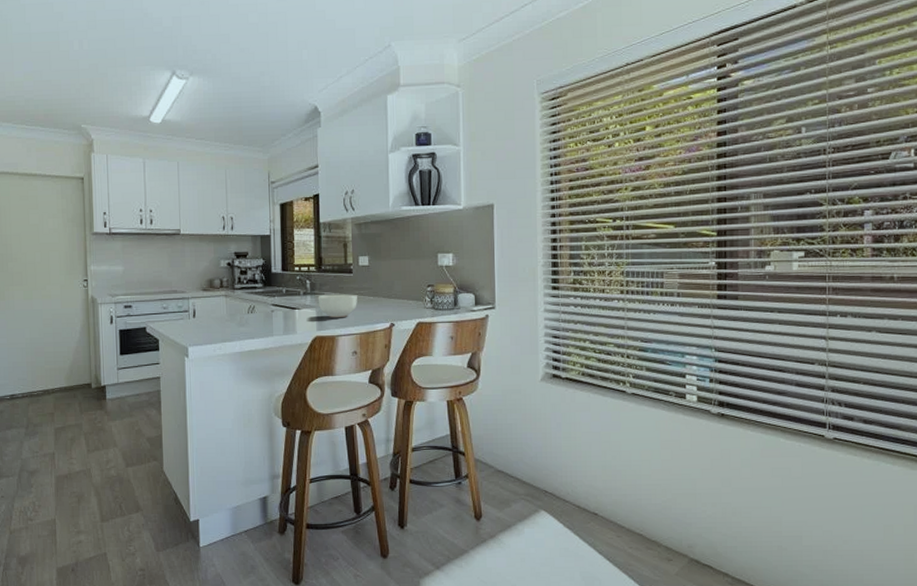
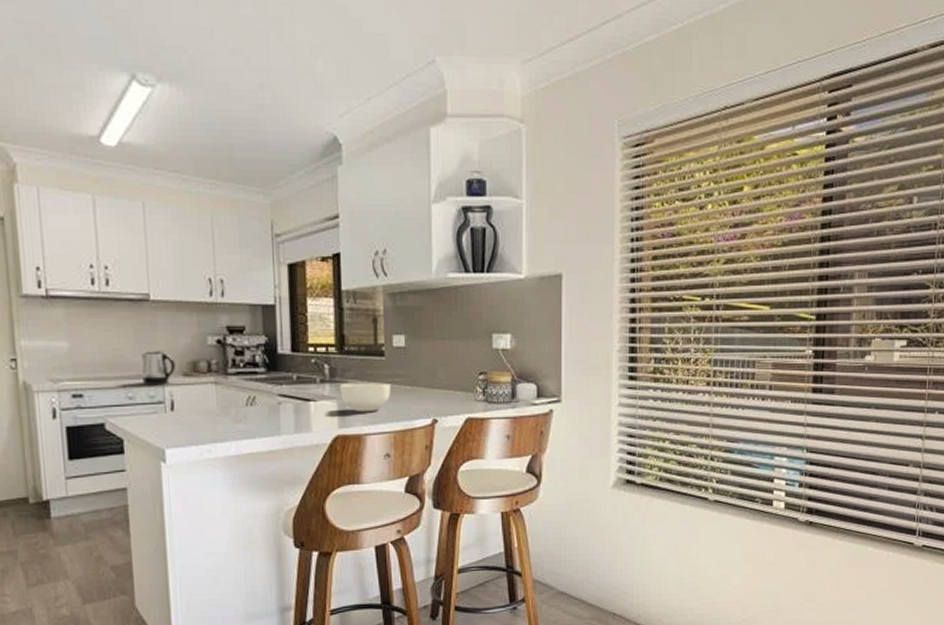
kettle: none [173,272,197,298] -> present [141,351,175,386]

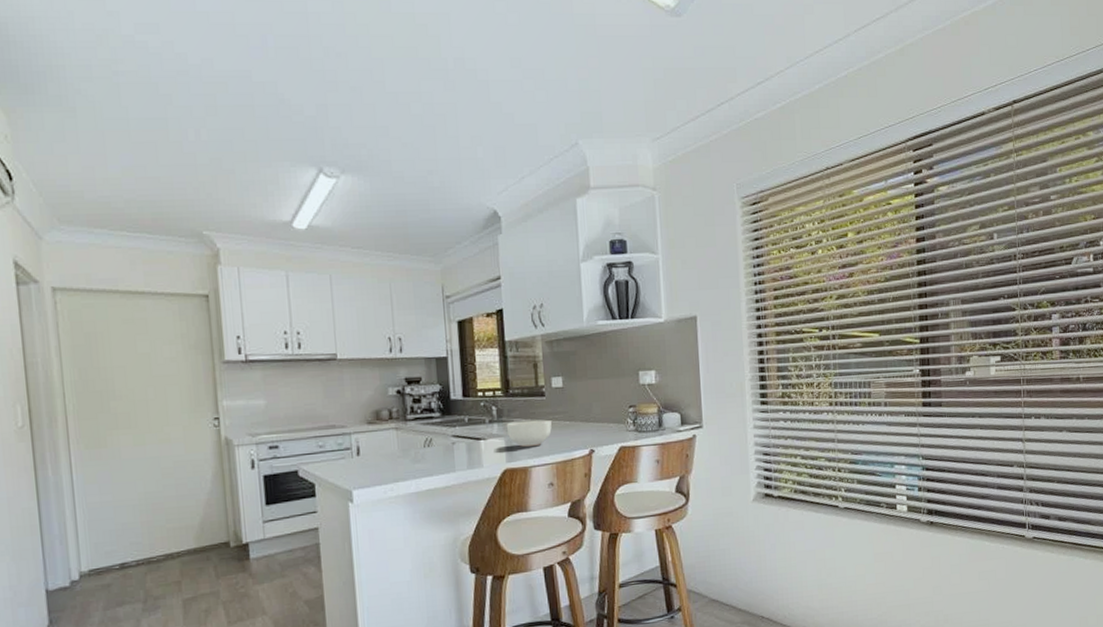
kettle: present [141,351,175,386] -> none [330,403,360,434]

